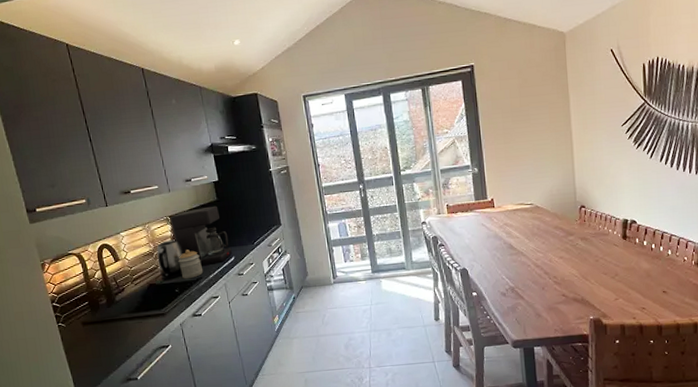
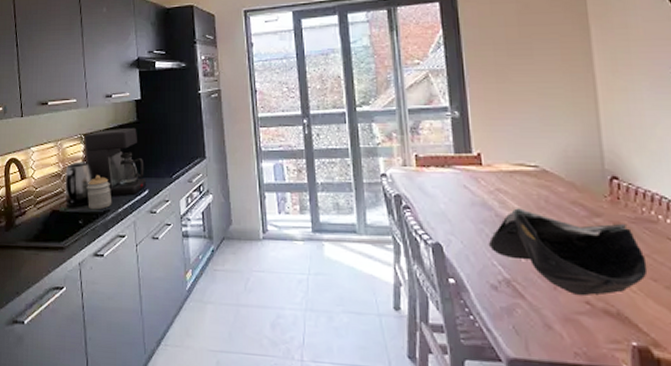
bag: none [499,236,601,292] -> present [488,208,648,297]

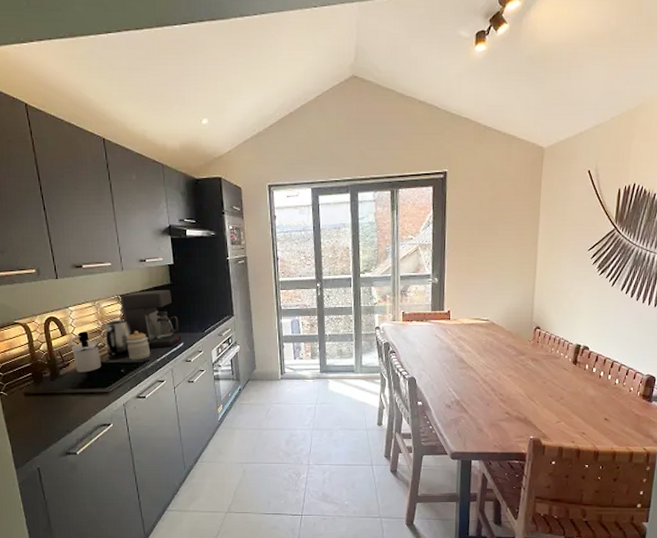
soap dispenser: none [26,175,59,223] -> present [67,332,102,373]
bag: present [488,208,648,297] -> none [447,351,548,409]

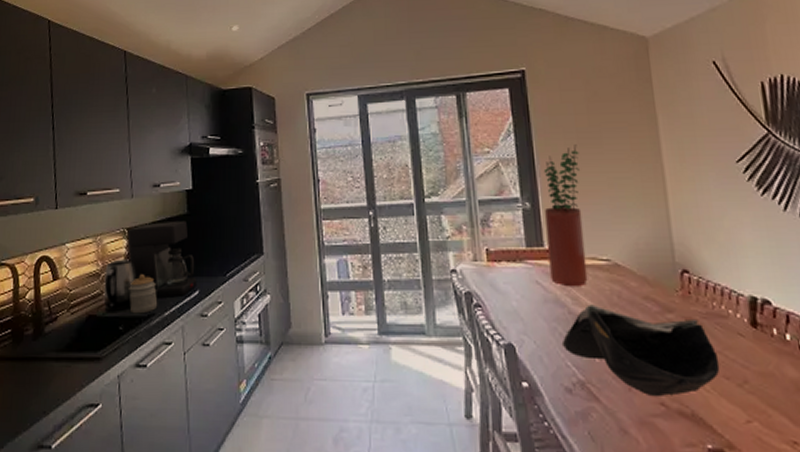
soap dispenser: present [67,332,102,373] -> none [58,275,97,330]
vase: none [446,234,479,338] -> present [543,144,588,286]
bag: none [447,351,548,409] -> present [561,304,720,398]

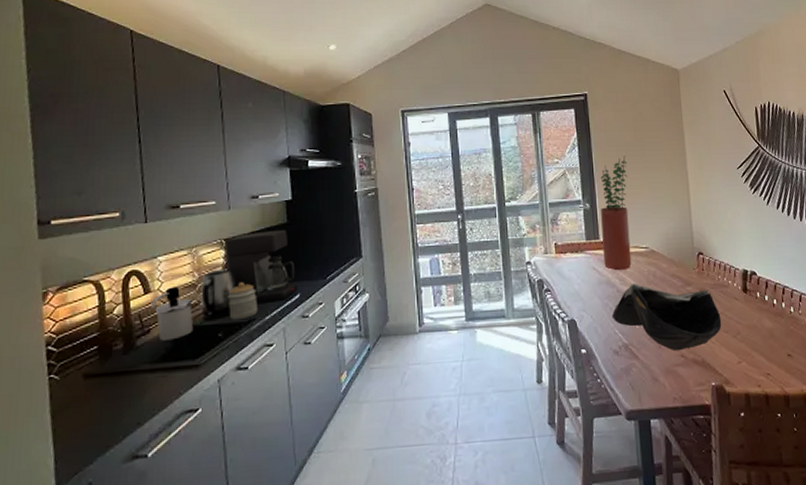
soap dispenser: none [58,275,97,330] -> present [150,287,194,341]

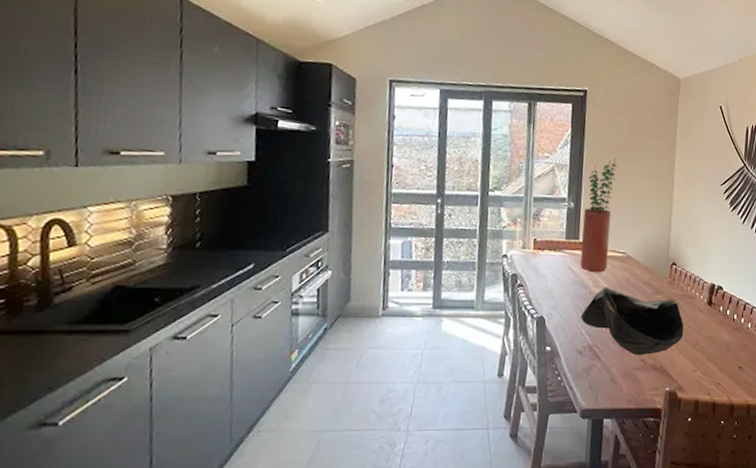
soap dispenser: present [150,287,194,341] -> none [74,242,126,301]
kettle: present [201,268,236,321] -> none [136,227,180,283]
coffee maker: present [225,229,298,305] -> none [171,192,253,271]
jar: present [228,282,259,321] -> none [169,245,205,286]

